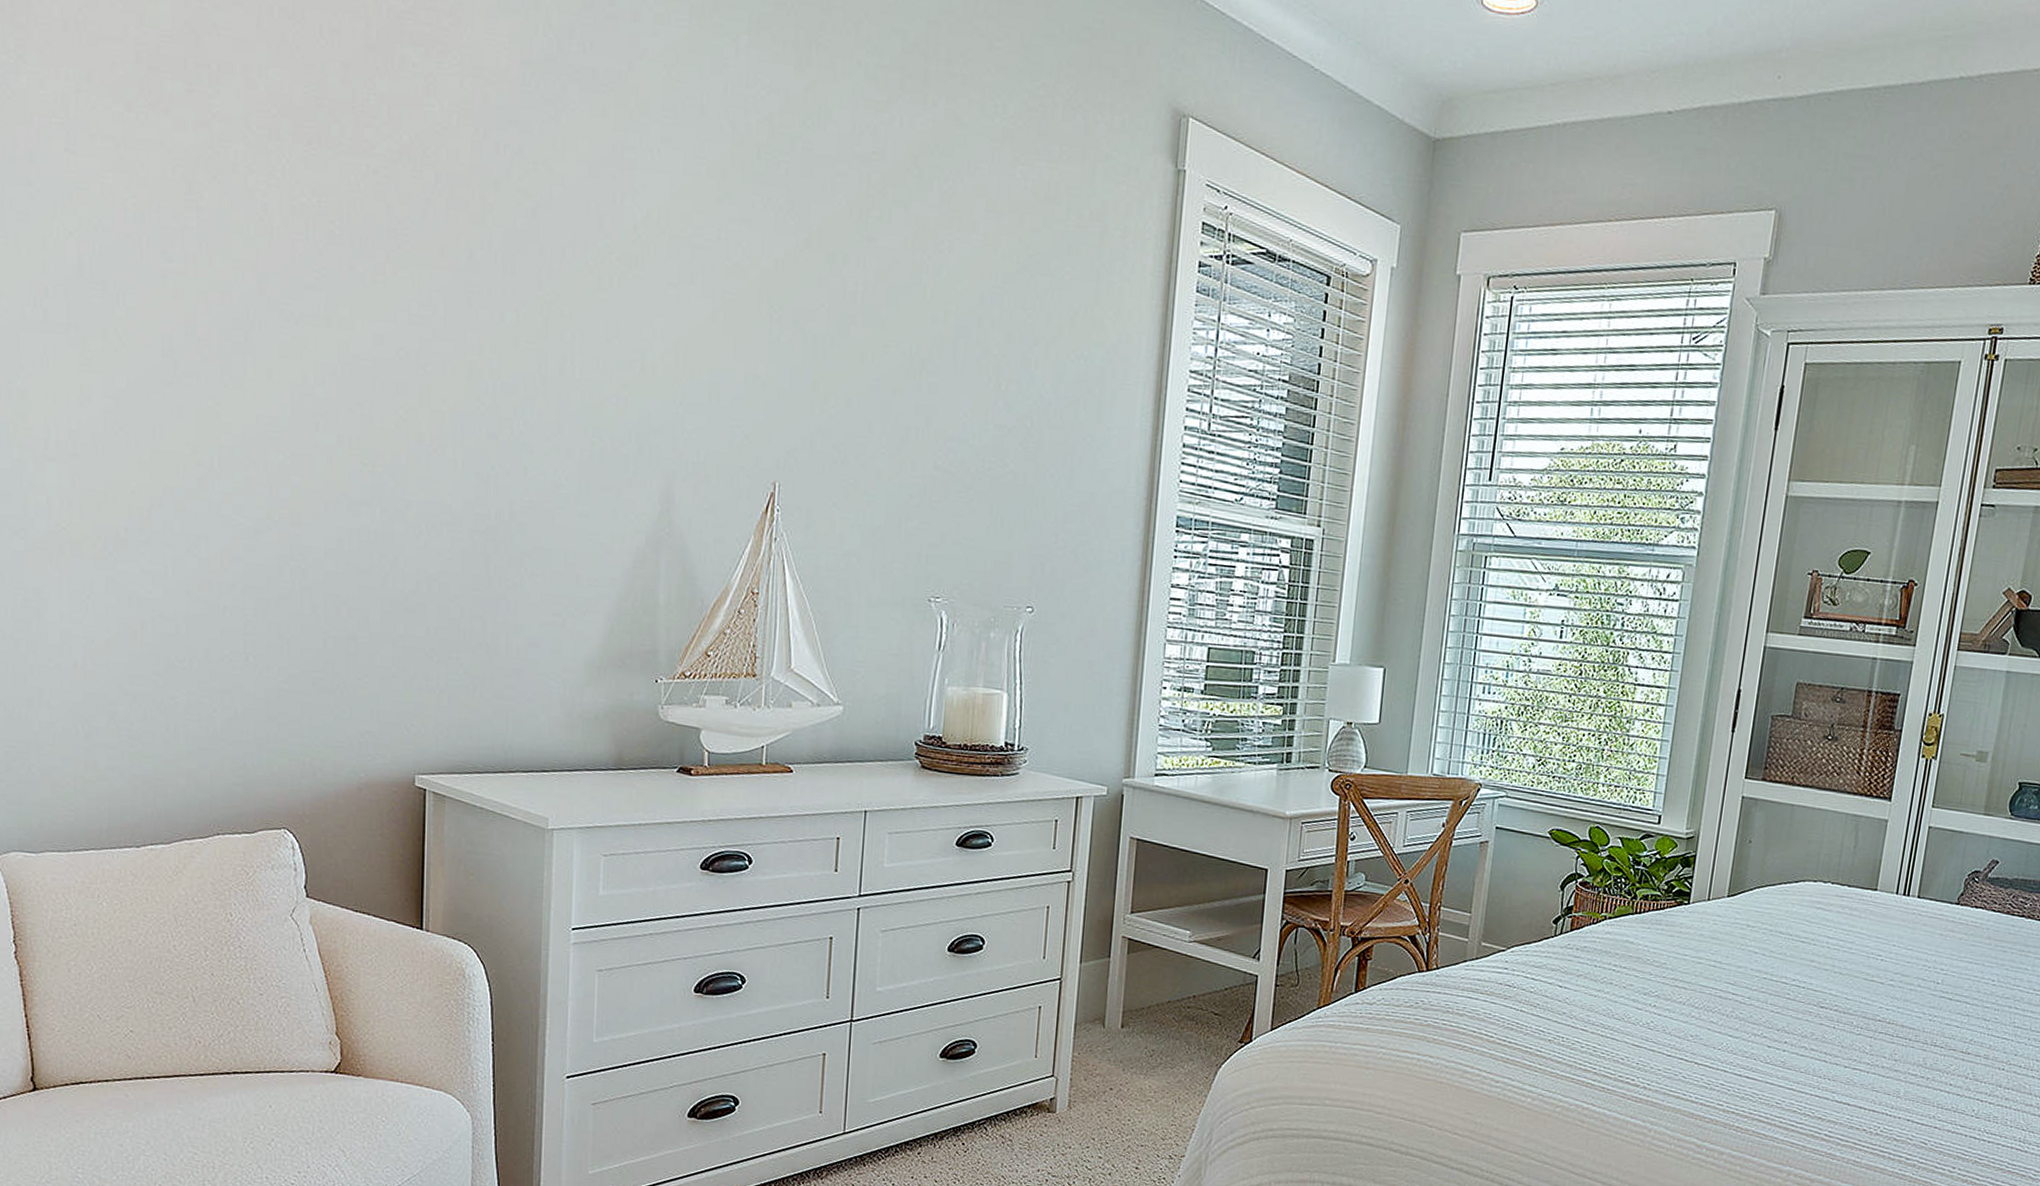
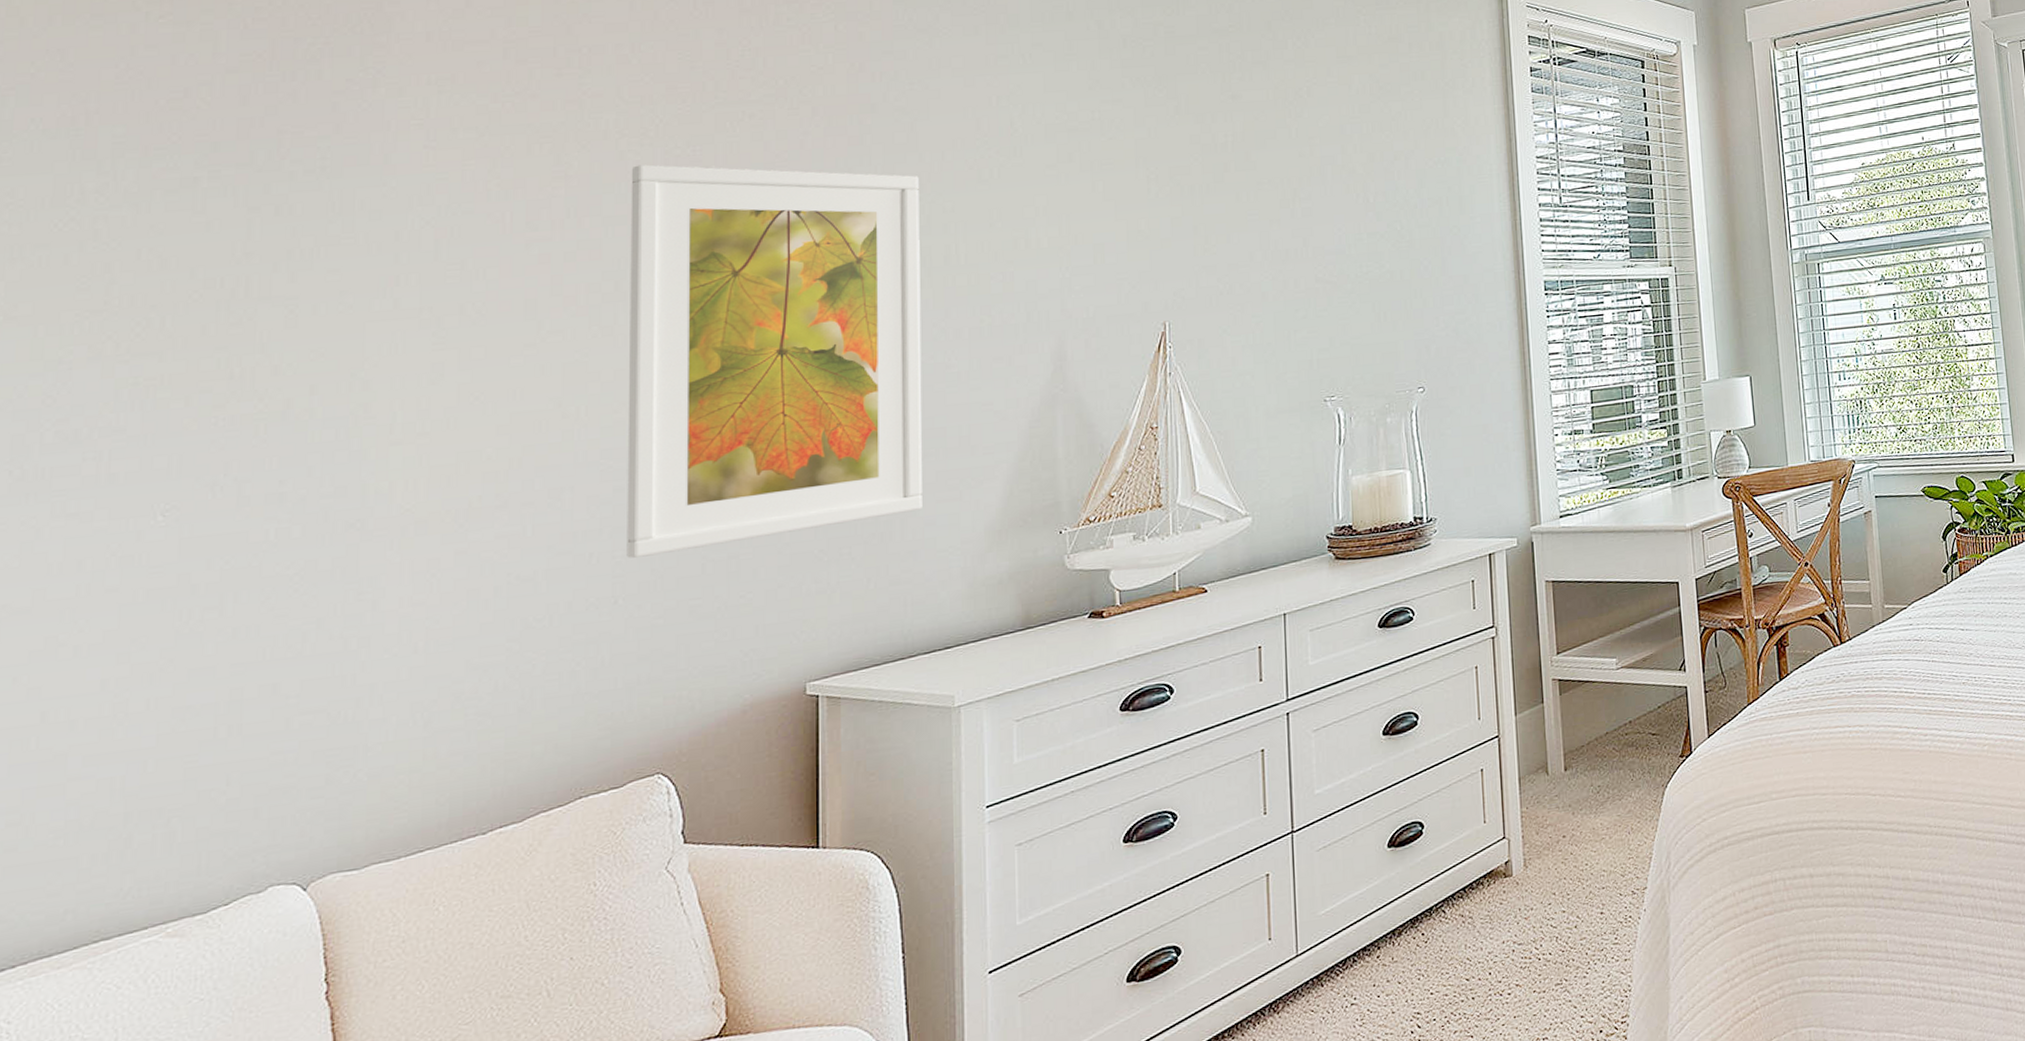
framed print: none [256,207,538,630] -> present [627,164,922,558]

